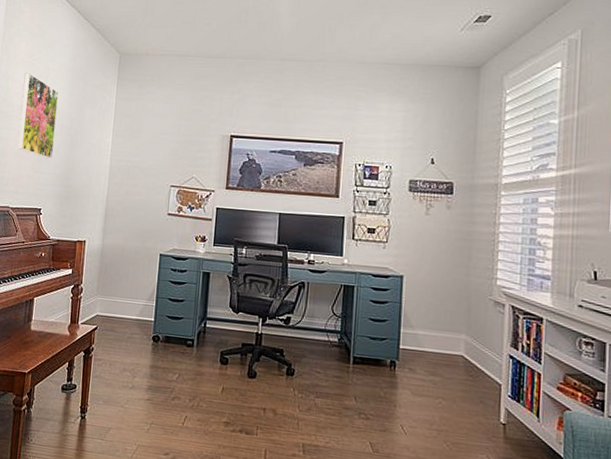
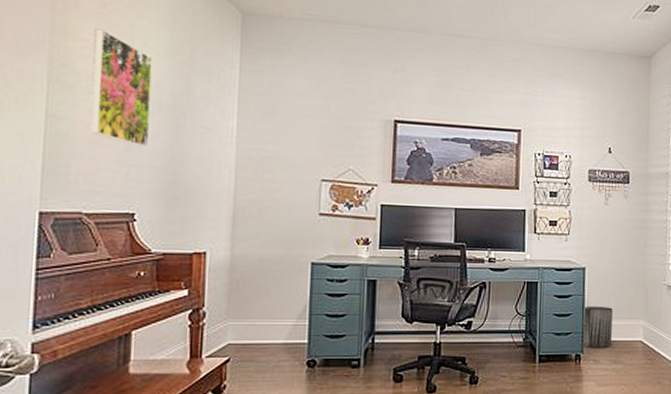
trash can: none [398,314,431,358] -> present [582,306,613,347]

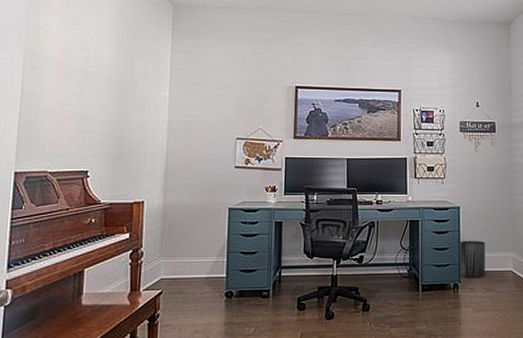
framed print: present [89,28,153,148] -> none [54,23,104,117]

